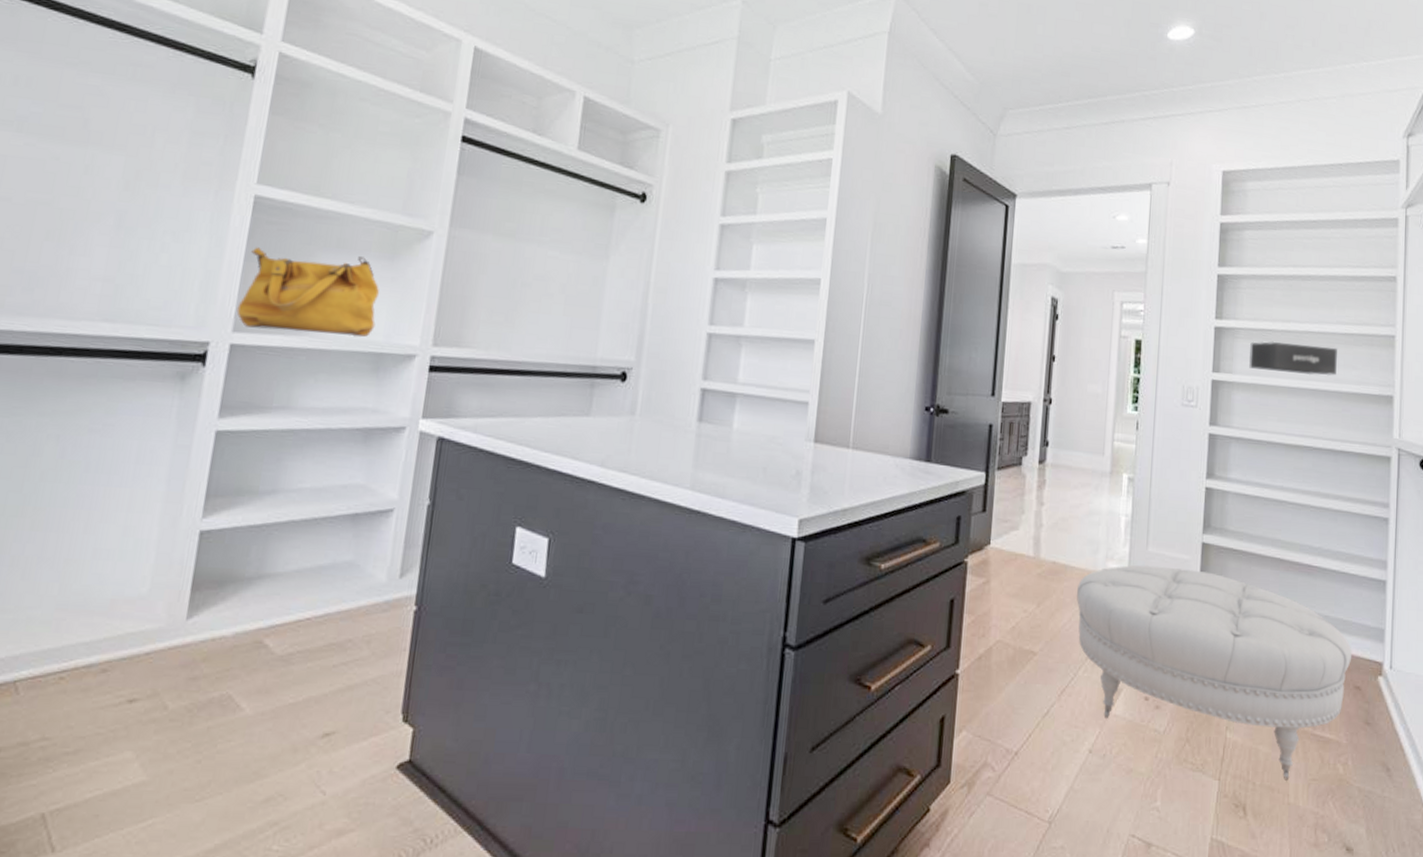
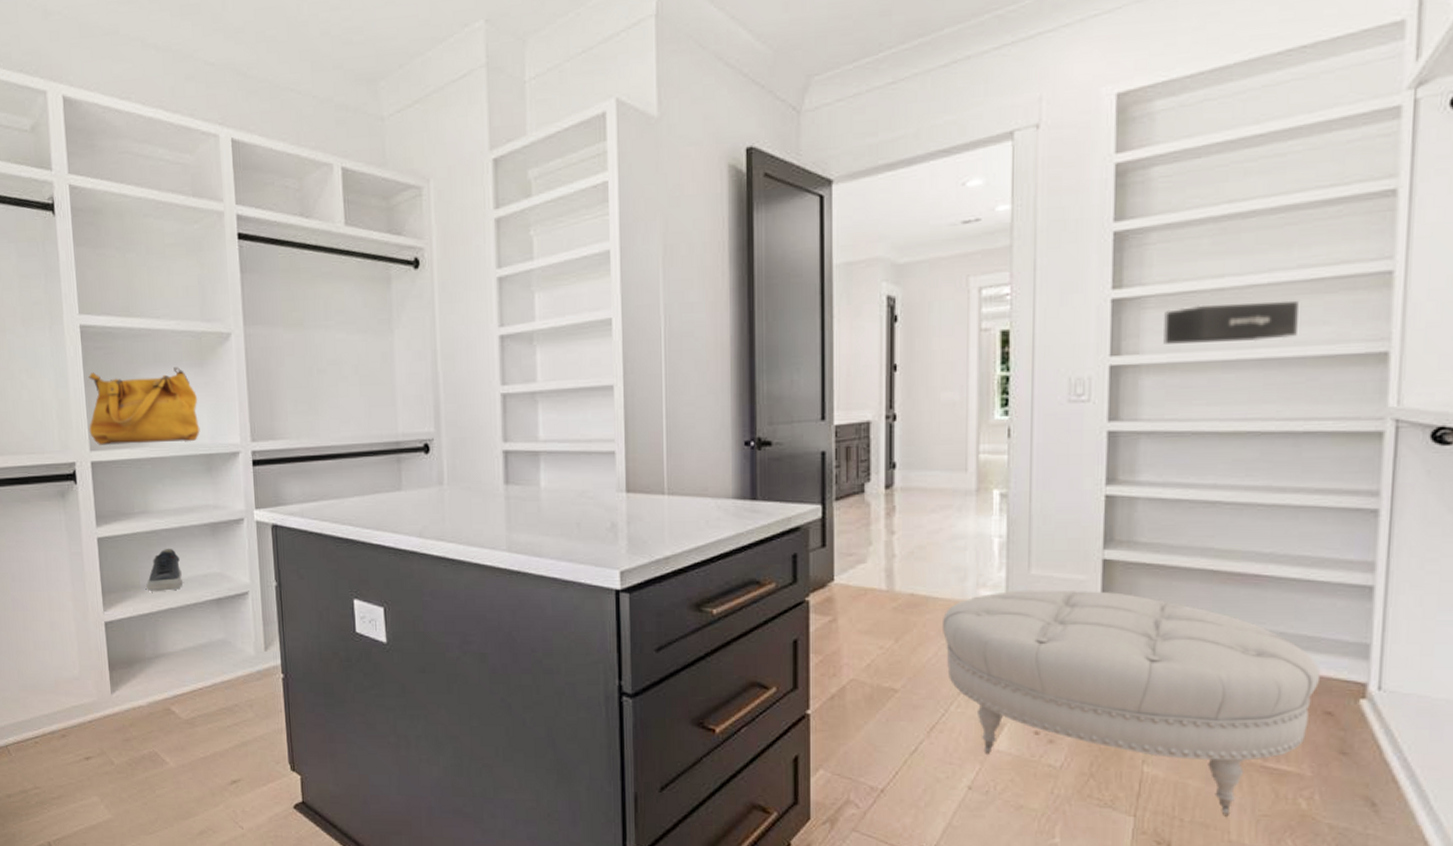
shoe: none [266,452,317,501] -> present [146,549,184,592]

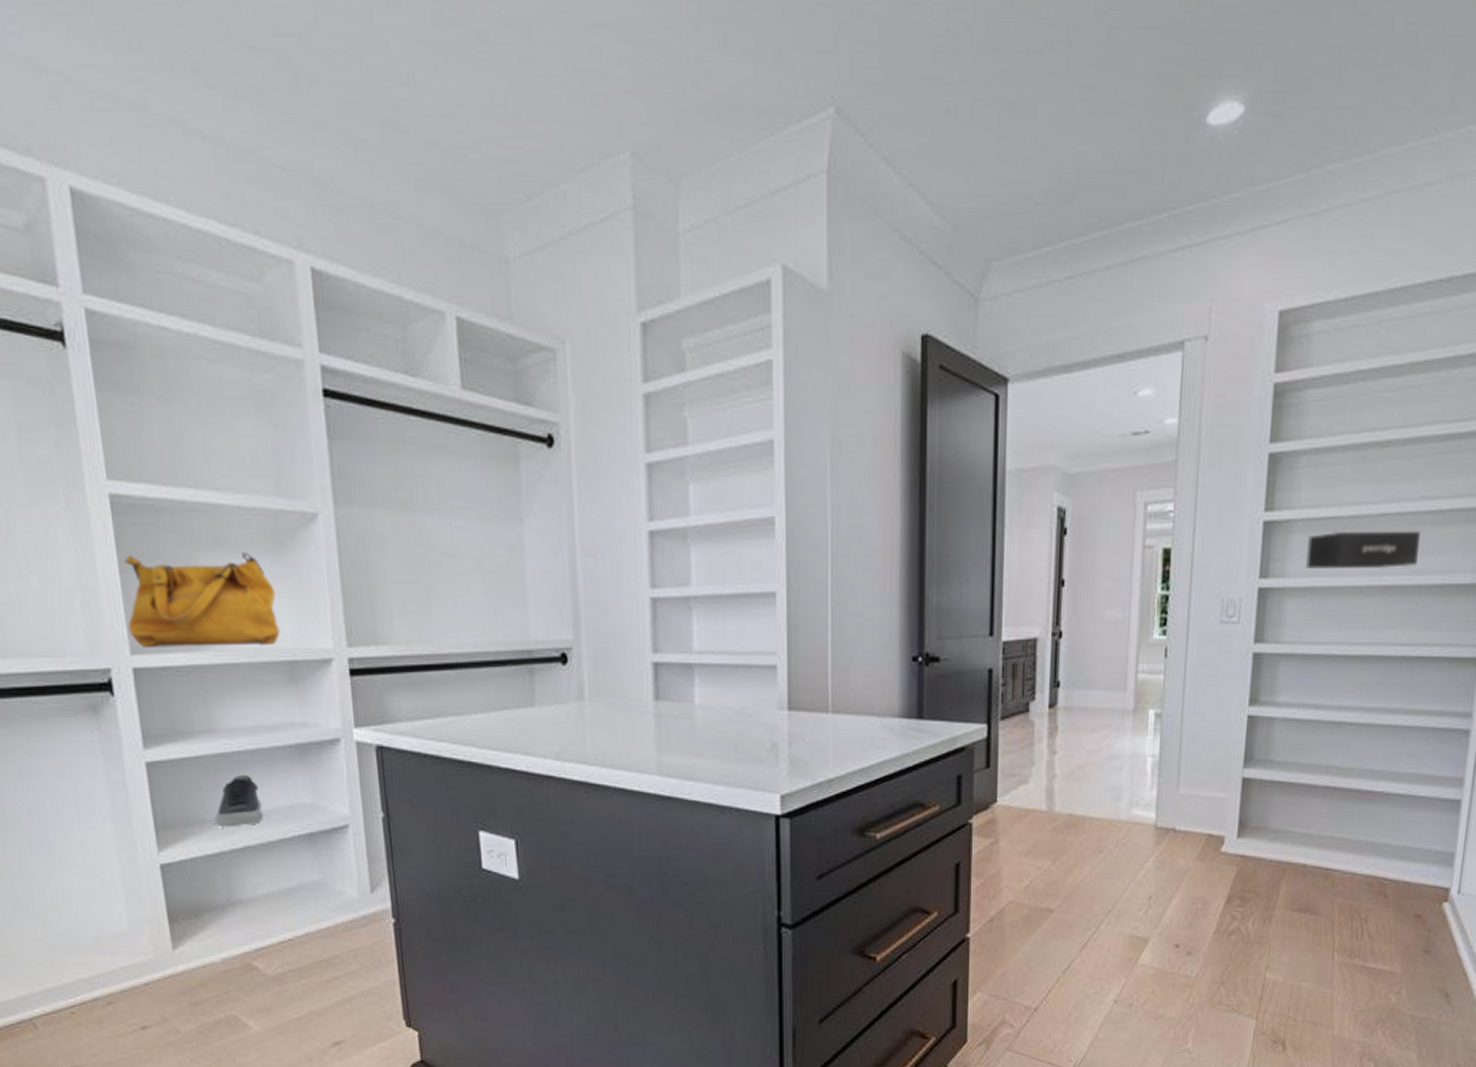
ottoman: present [941,590,1321,817] -> none [1096,808,1415,1014]

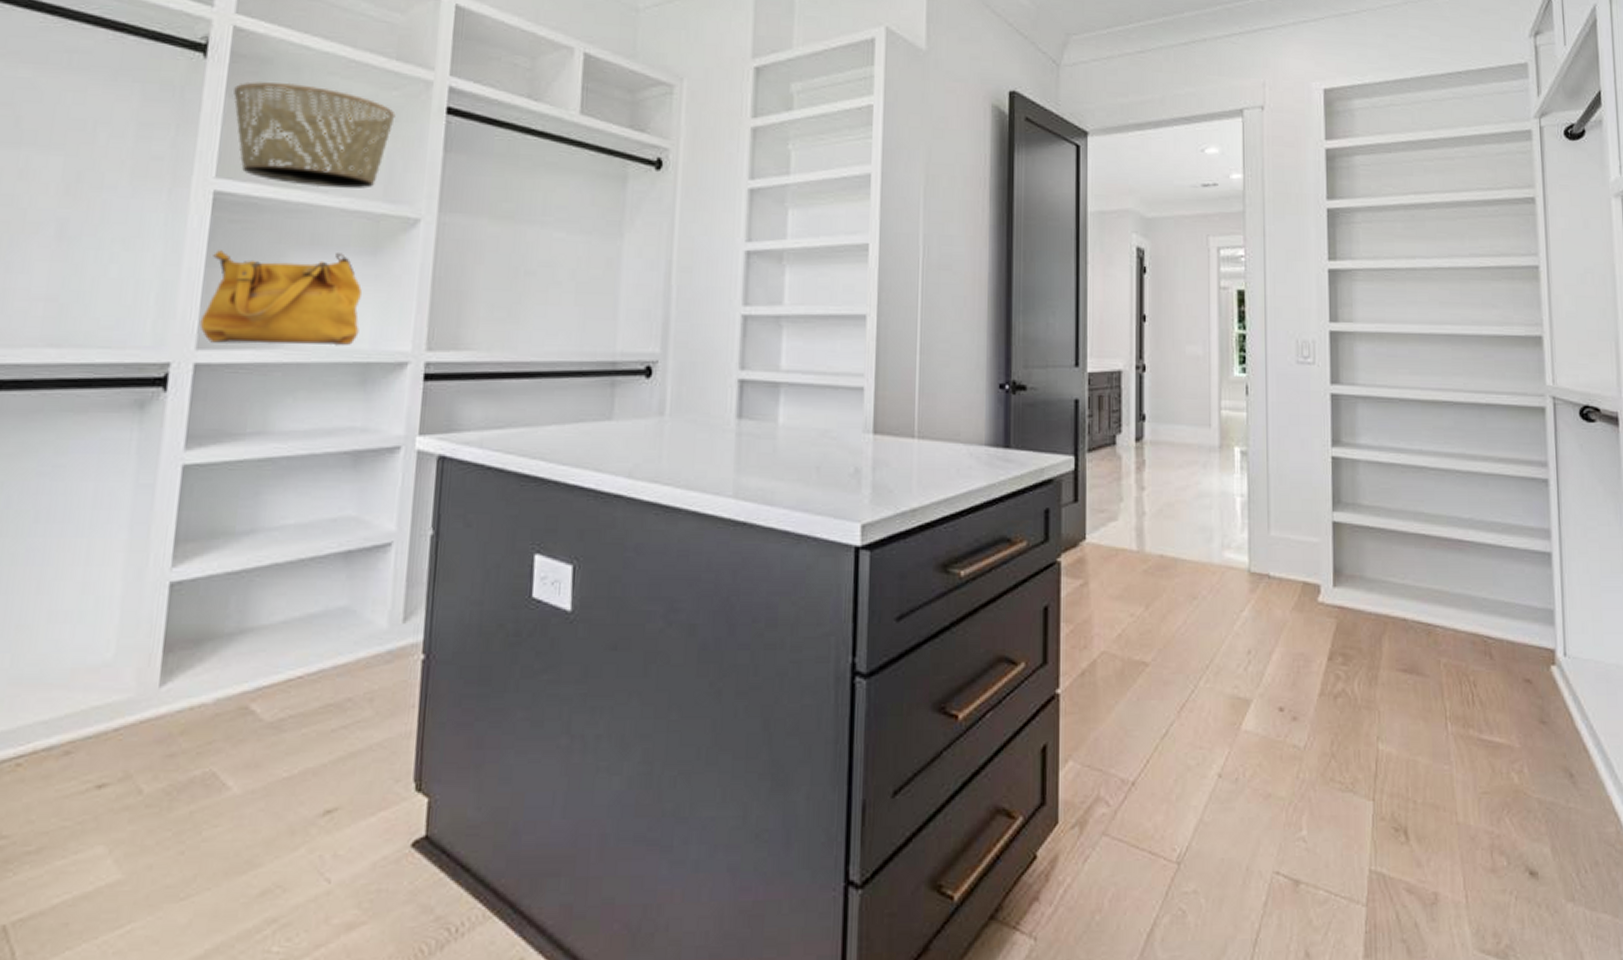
basket: none [102,370,272,485] -> present [233,81,396,189]
shoe: present [214,775,264,828] -> none [244,483,301,541]
box: present [1306,530,1421,569] -> none [1371,281,1474,319]

